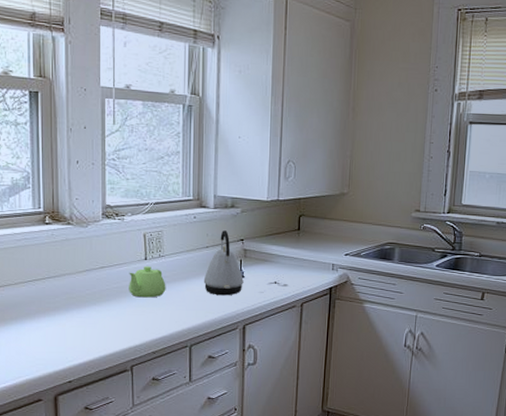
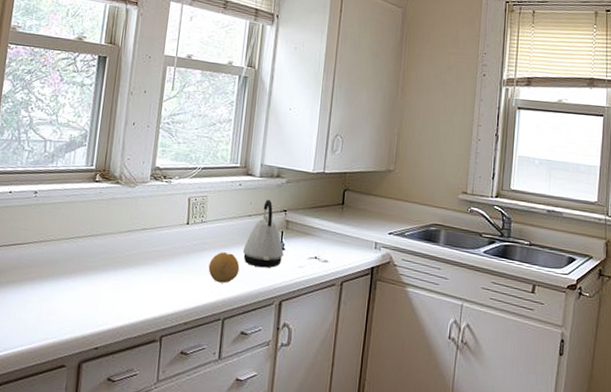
teapot: present [129,266,166,298] -> none [167,231,205,265]
fruit: none [171,284,202,313] -> present [208,252,240,283]

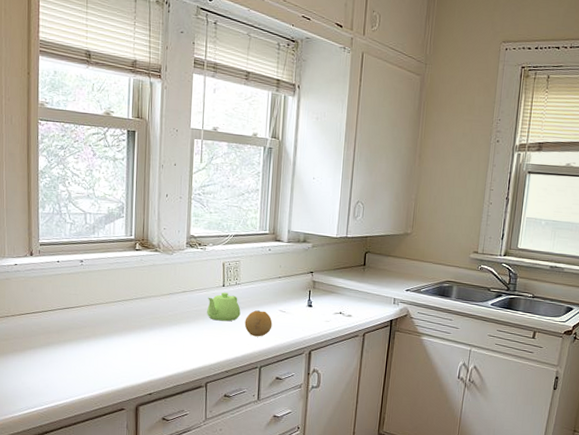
teapot: none [167,231,205,265] -> present [207,292,241,322]
kettle: present [242,200,284,268] -> none [274,263,312,323]

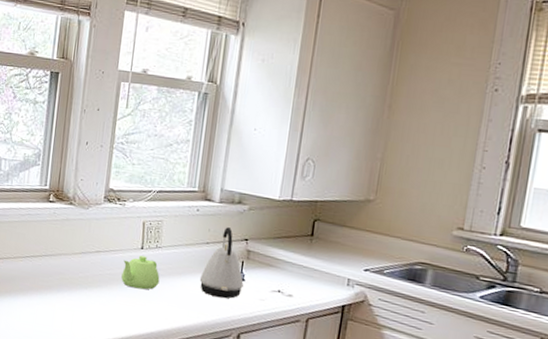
fruit: present [244,310,273,337] -> none [163,279,196,311]
kettle: none [274,263,312,323] -> present [199,227,244,299]

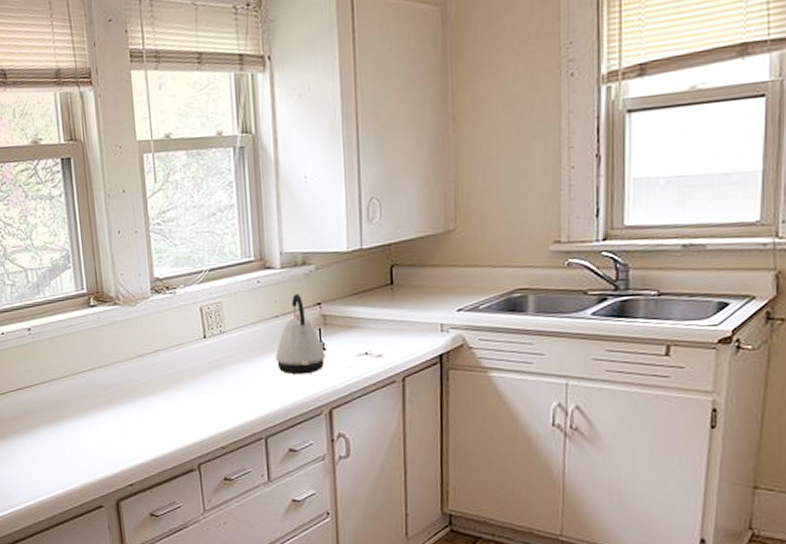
teapot: present [121,255,160,290] -> none [187,345,232,383]

